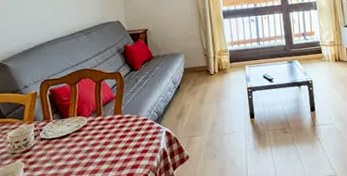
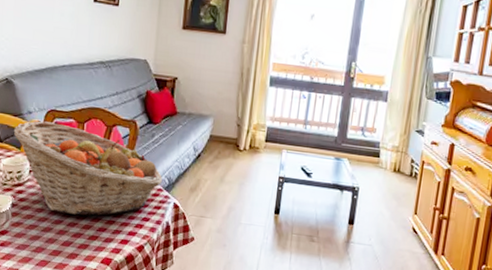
fruit basket: none [14,90,153,166] -> present [13,121,163,216]

